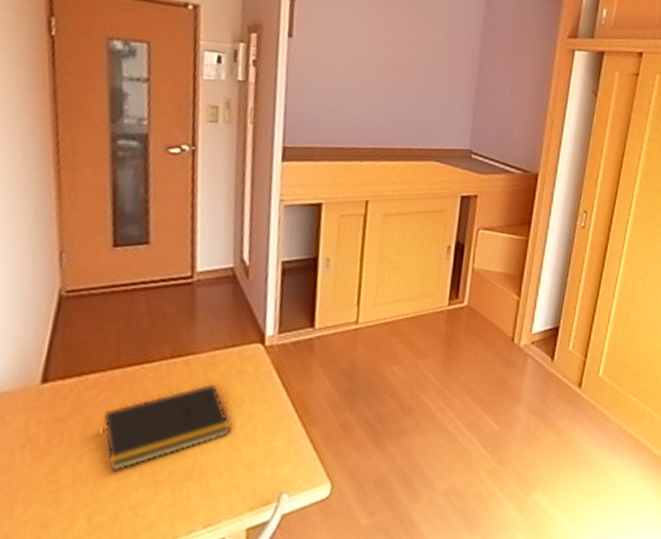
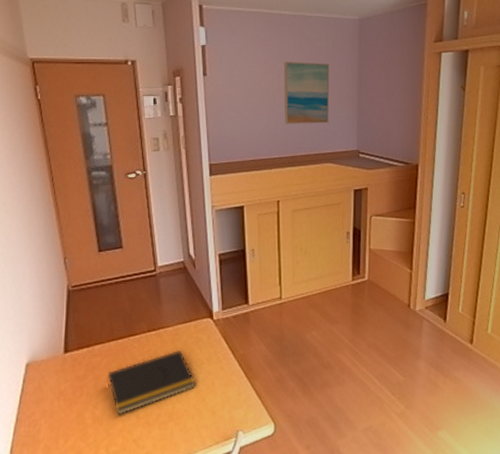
wall art: none [386,34,447,115] -> present [283,62,330,124]

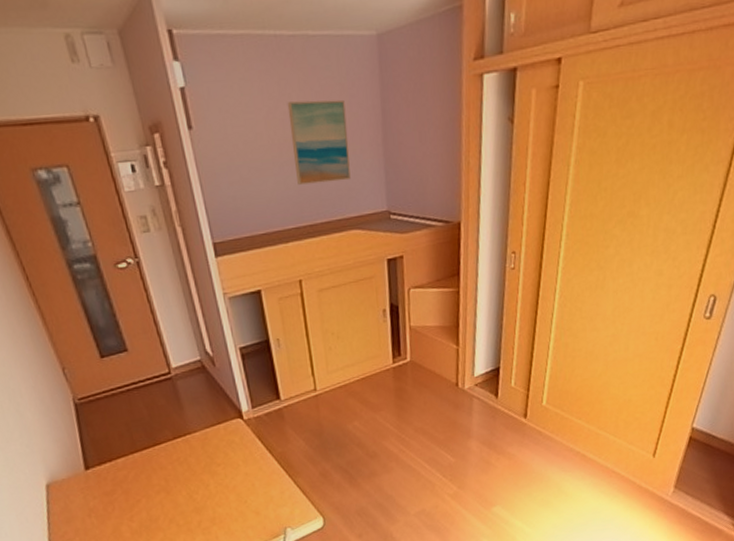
notepad: present [107,349,196,415] -> none [137,454,235,526]

